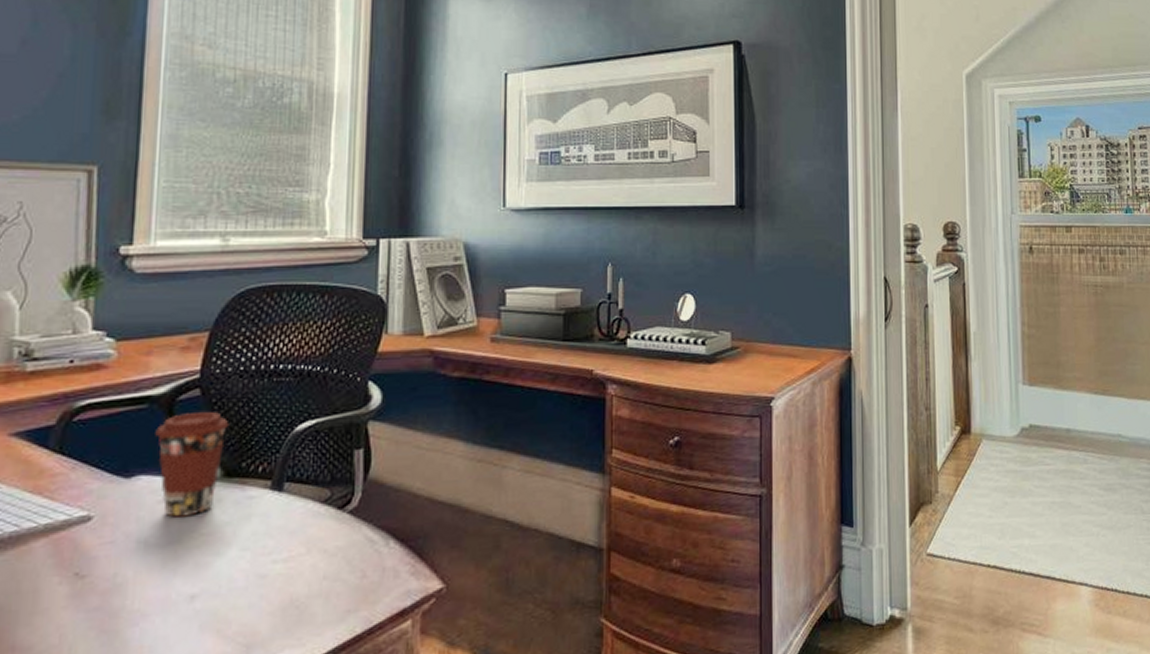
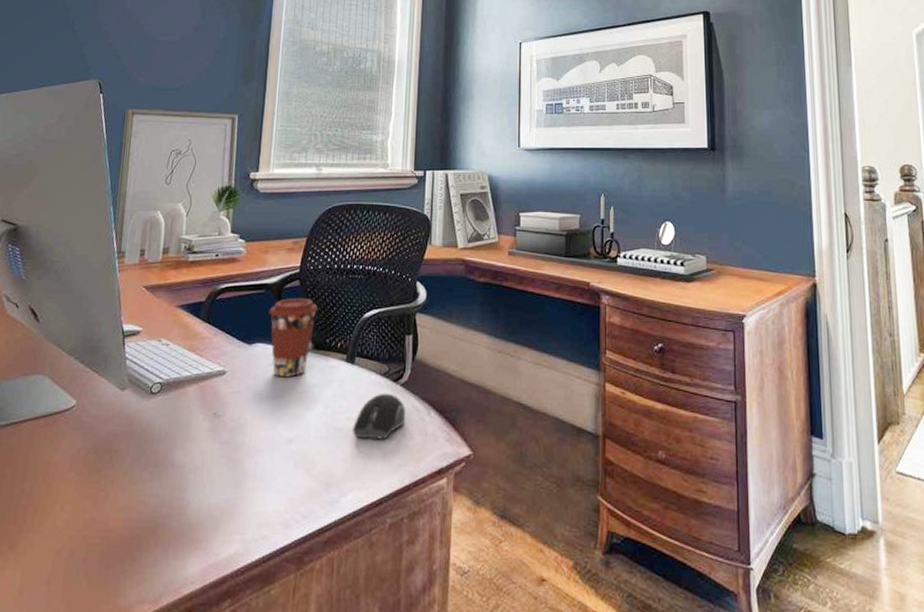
computer mouse: none [282,523,355,585] -> present [353,393,405,440]

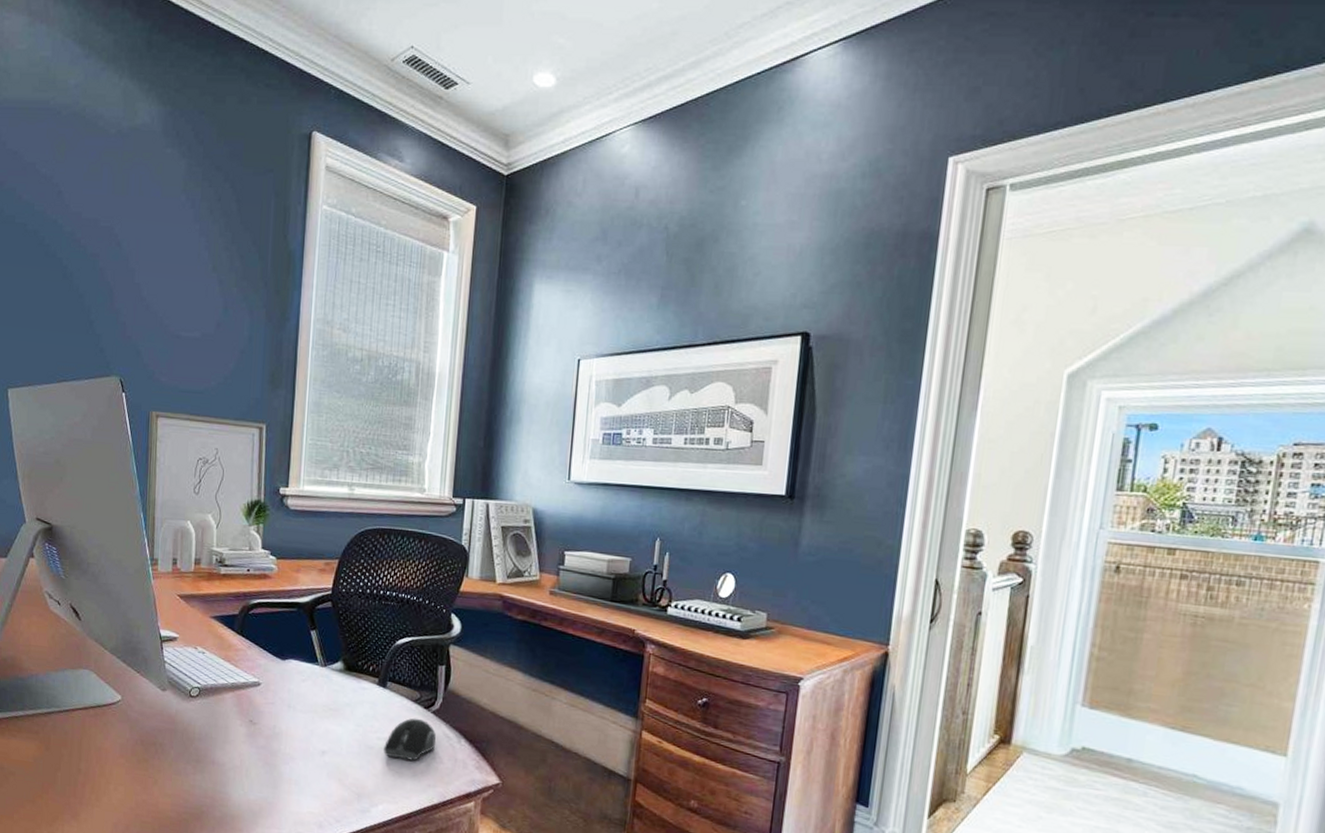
coffee cup: present [269,298,319,378] -> none [301,619,351,695]

